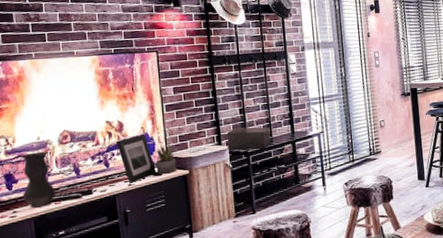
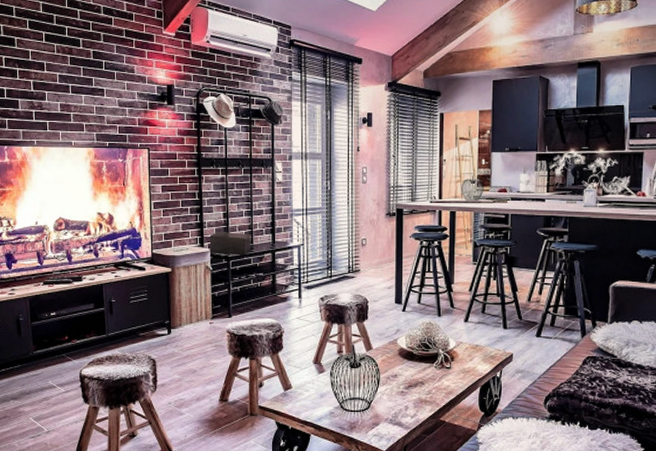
vase: present [20,151,56,208] -> none [20,235,49,288]
picture frame: present [116,134,157,185] -> none [106,229,142,276]
succulent plant: present [154,144,177,175] -> none [140,241,161,270]

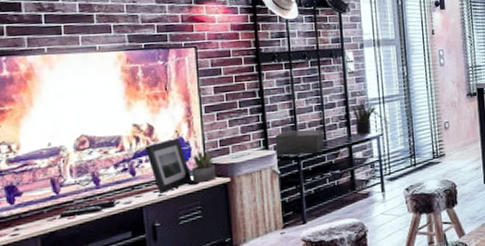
picture frame: none [106,229,142,276] -> present [145,139,193,195]
succulent plant: none [140,241,161,270] -> present [189,149,217,184]
potted plant: none [279,210,301,243] -> present [353,100,378,136]

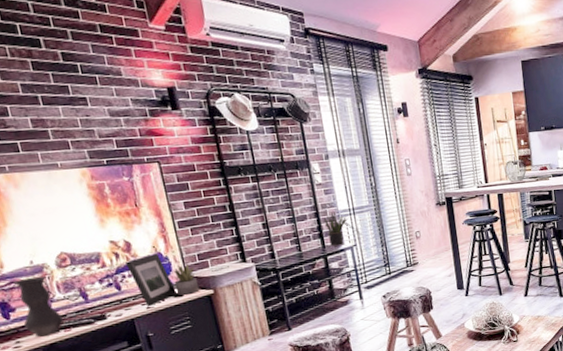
vase: none [25,158,69,224] -> present [12,275,64,337]
decorative box: present [275,129,325,155] -> none [251,241,301,267]

